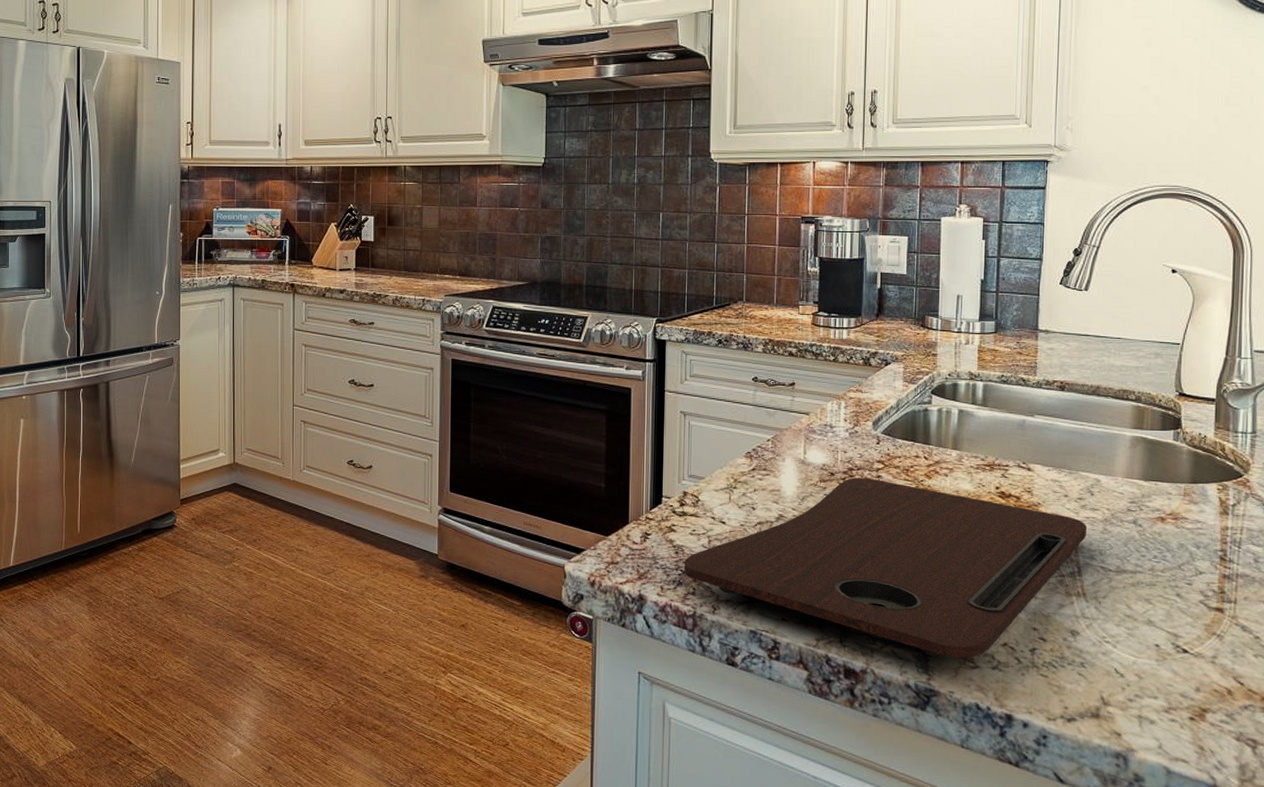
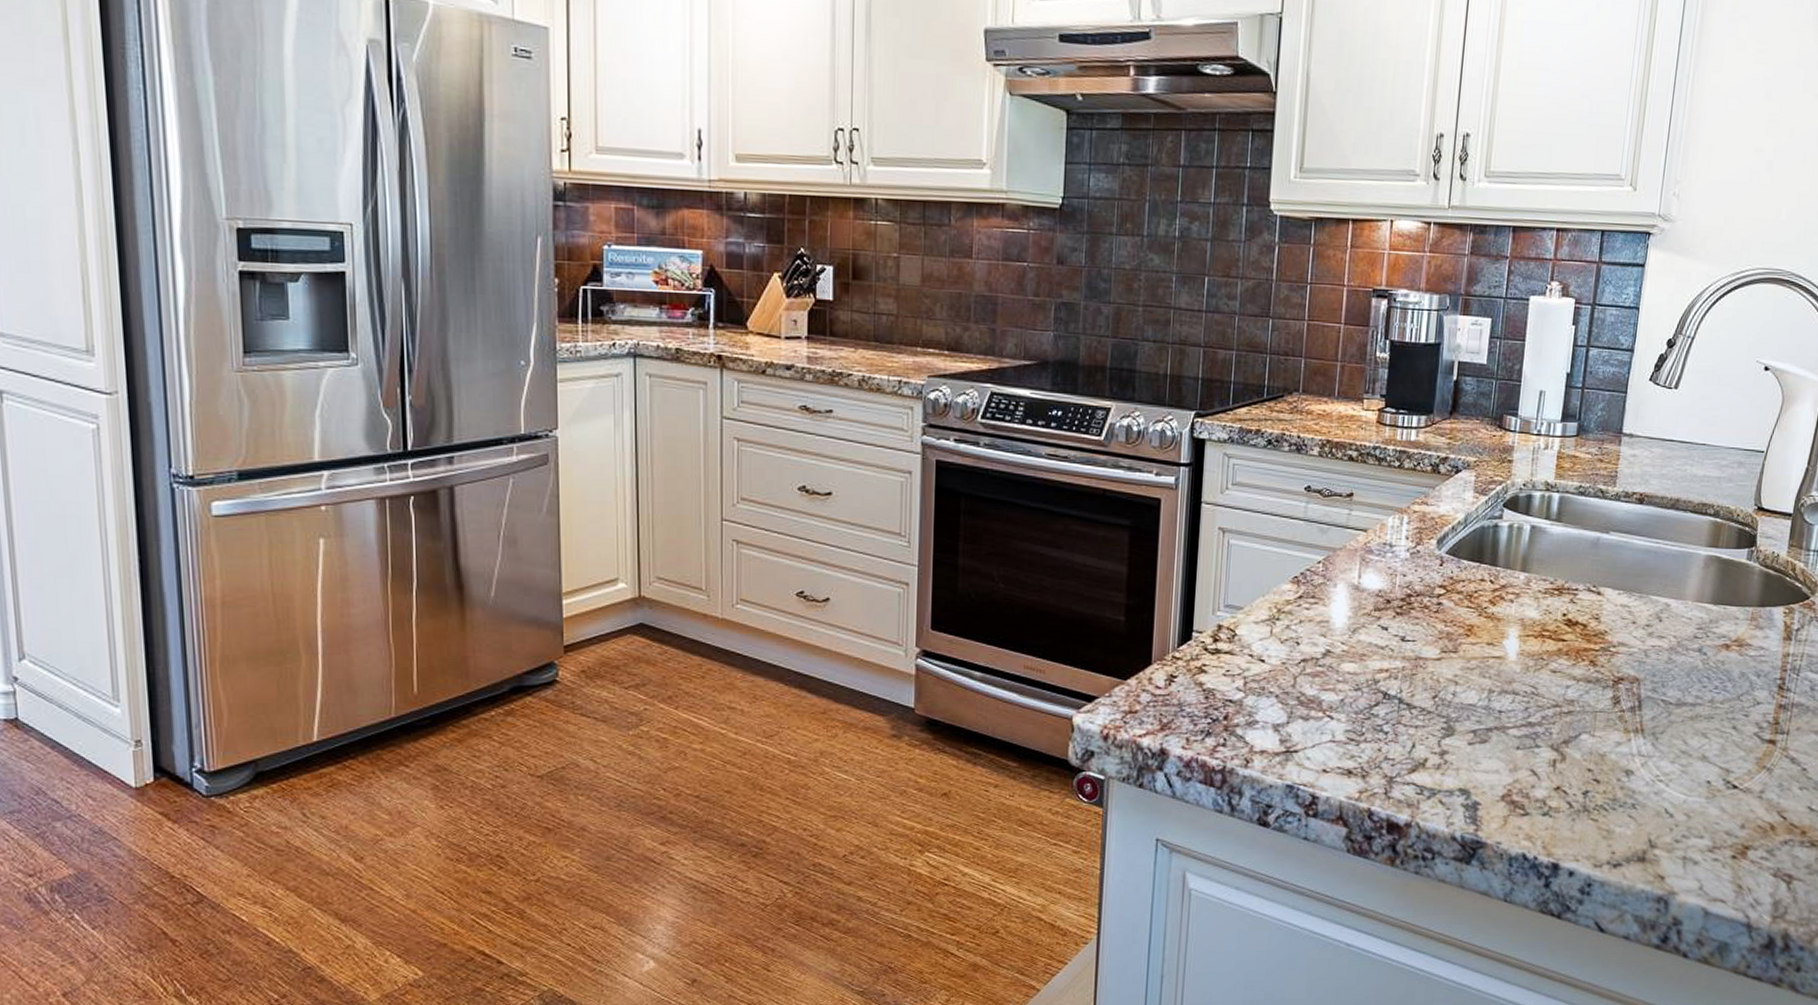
cutting board: present [684,478,1087,659] -> none [1214,605,1652,806]

